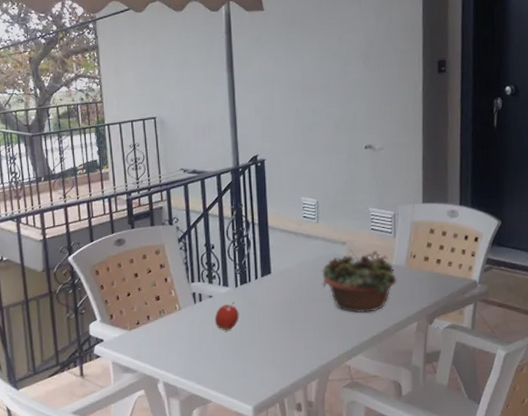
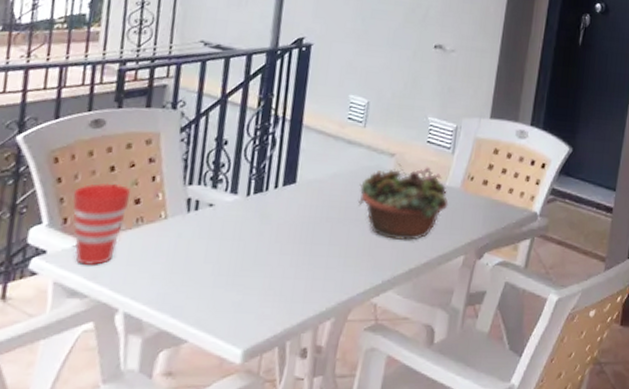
cup: none [113,286,152,349] -> present [72,183,131,266]
fruit: present [214,301,239,330] -> none [211,213,246,250]

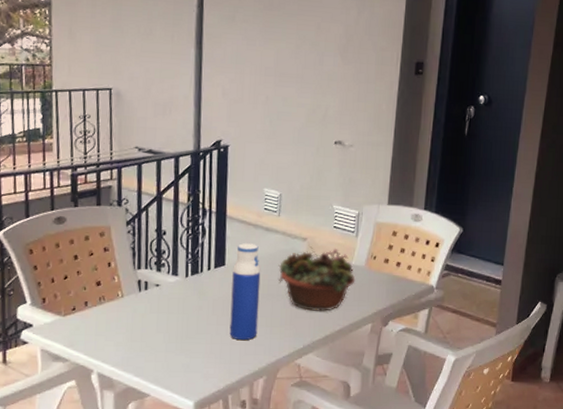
cup: present [72,183,131,266] -> none [47,269,93,336]
water bottle: none [294,157,339,274] -> present [229,243,261,341]

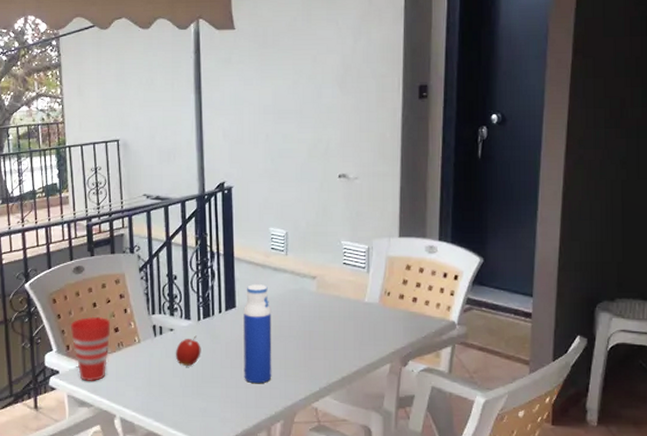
cup: none [47,269,93,336] -> present [70,316,111,382]
fruit: none [160,292,188,322] -> present [175,335,201,366]
succulent planter: present [278,246,356,311] -> none [289,285,370,352]

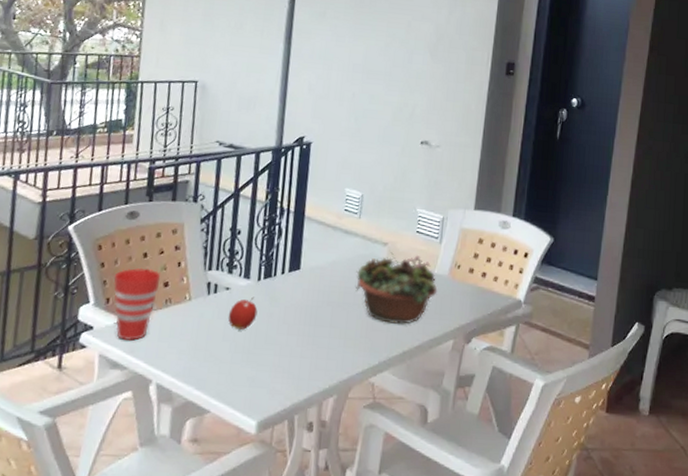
water bottle: present [243,284,272,384] -> none [300,246,338,354]
succulent planter: none [289,285,370,352] -> present [355,252,438,324]

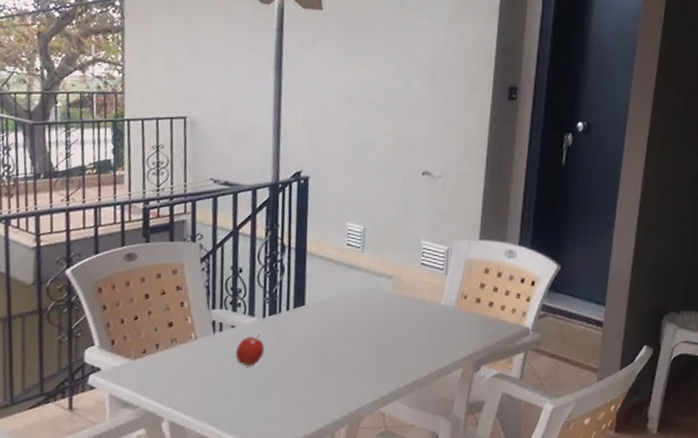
cup: present [113,267,161,341] -> none [117,309,165,381]
succulent planter: present [355,252,438,324] -> none [362,285,445,355]

